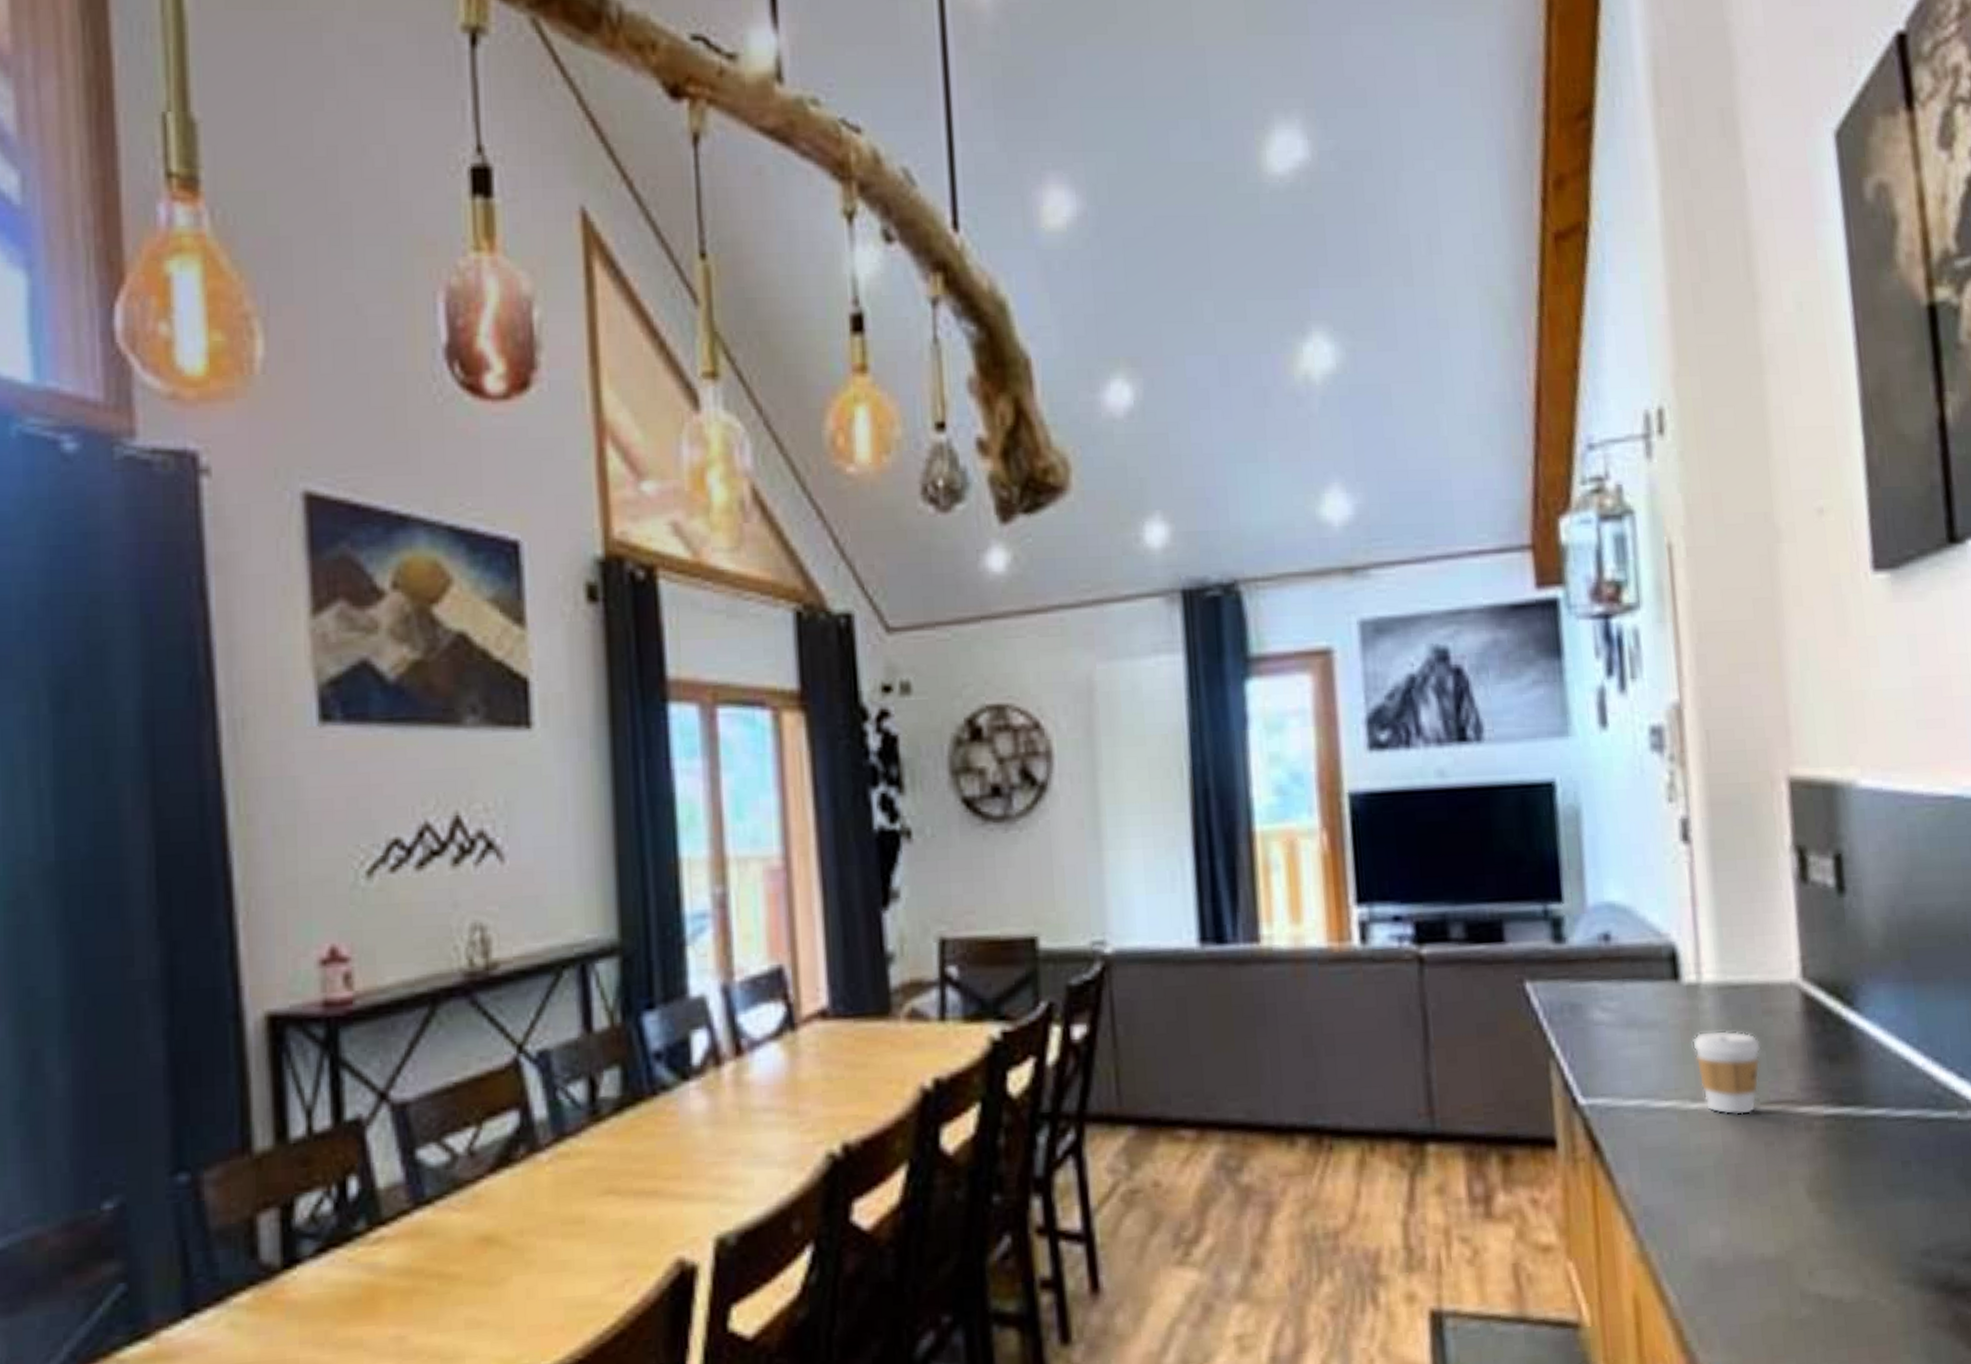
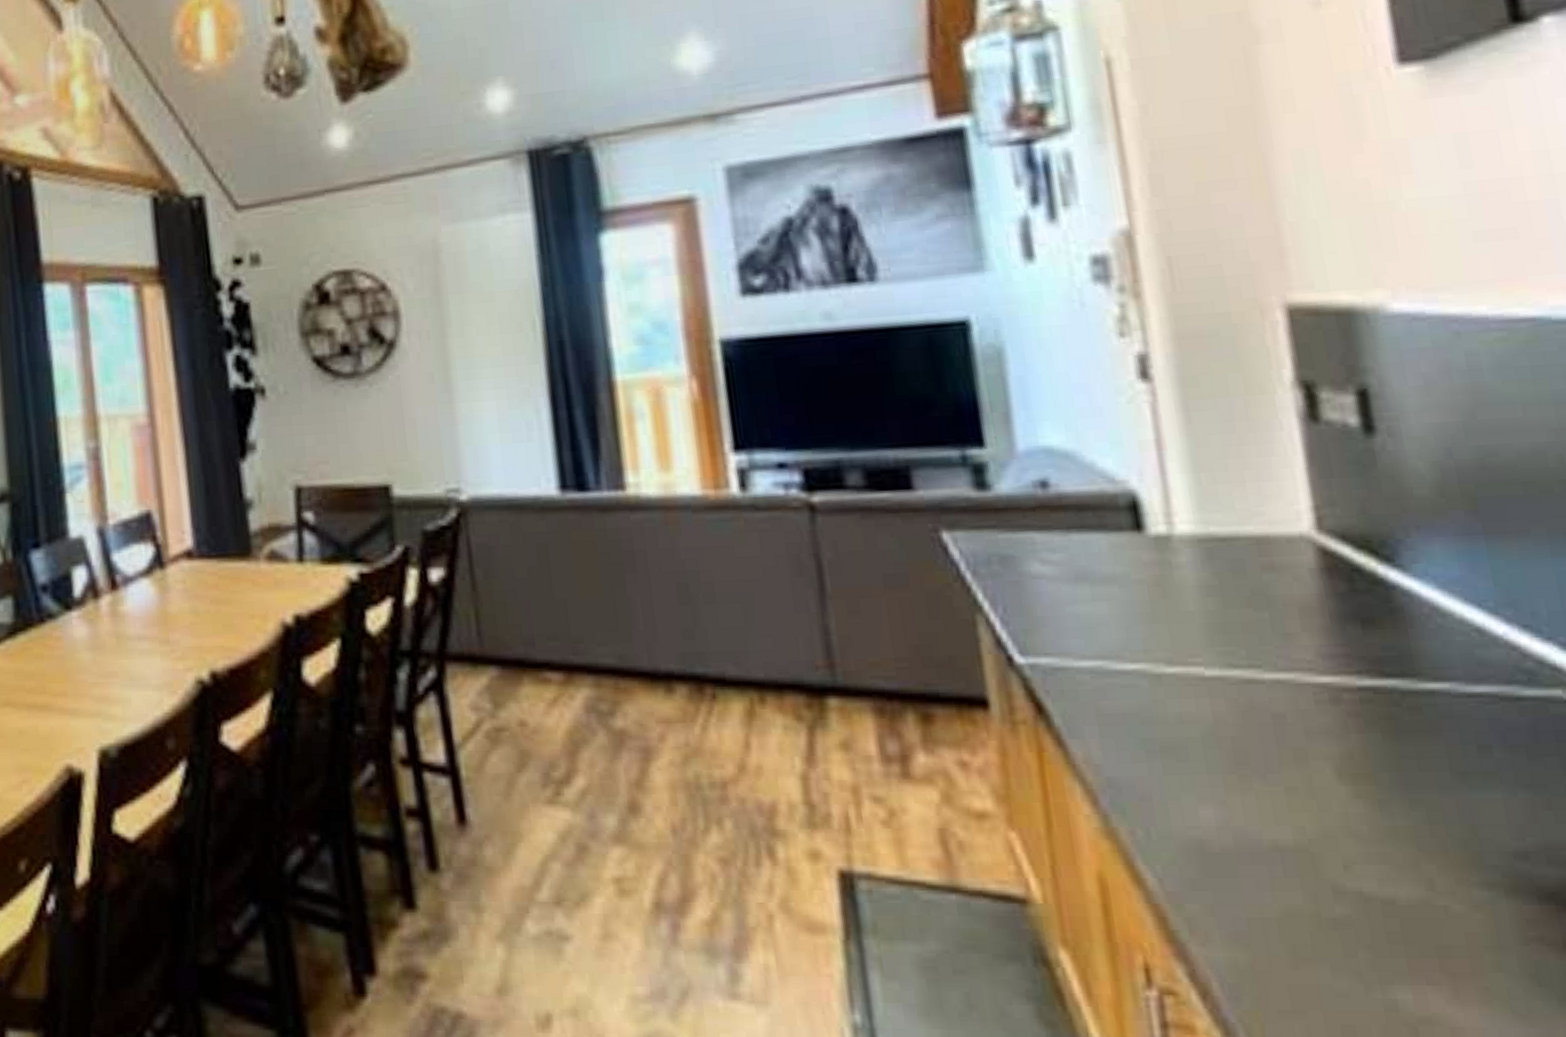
coffee cup: present [1692,1030,1762,1116] -> none [1165,586,1262,683]

